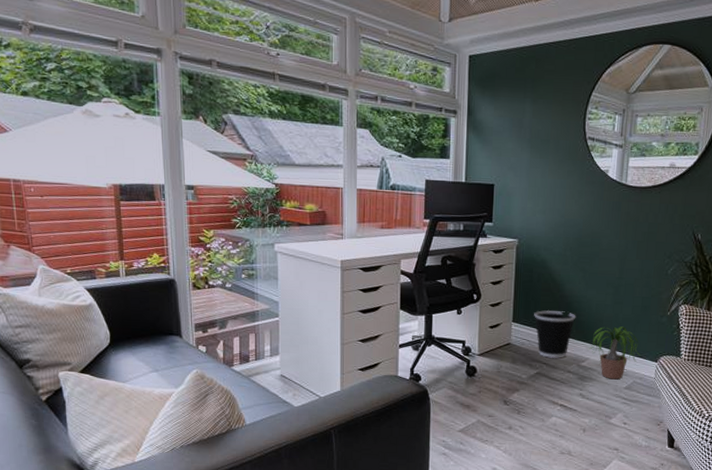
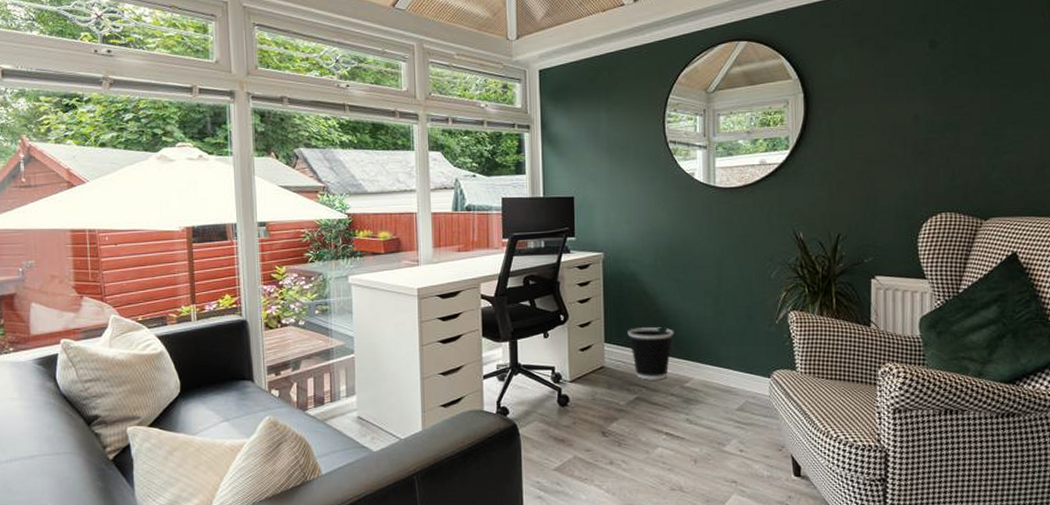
potted plant: present [586,326,641,380] -> none [689,340,751,400]

